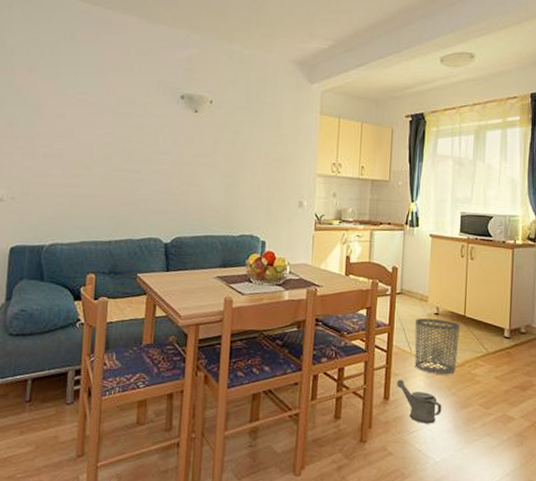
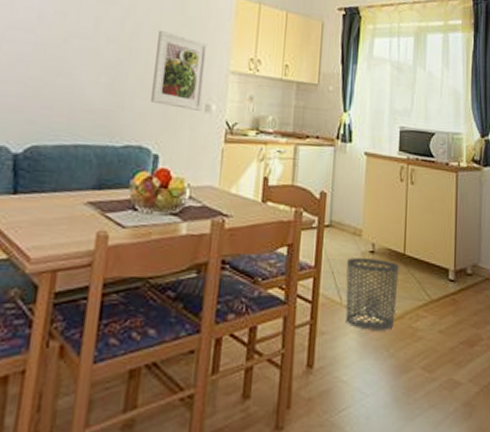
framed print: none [258,145,299,207] -> present [151,30,208,111]
watering can: present [396,379,442,424] -> none [322,339,378,397]

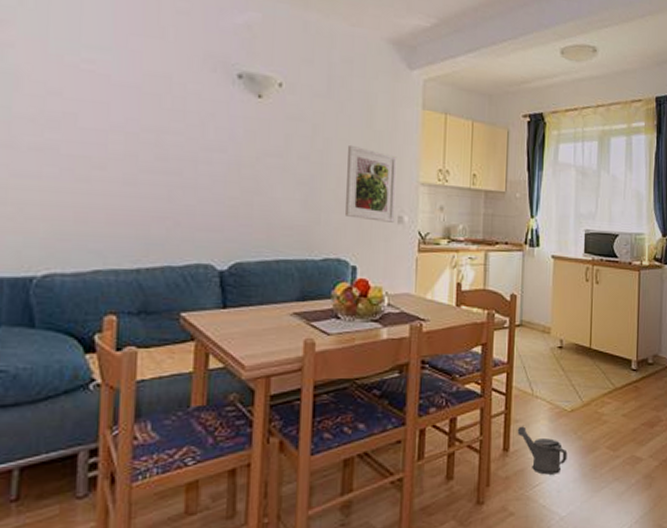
watering can: none [322,339,378,397] -> present [517,426,568,475]
waste bin: present [345,258,399,331] -> none [536,353,585,417]

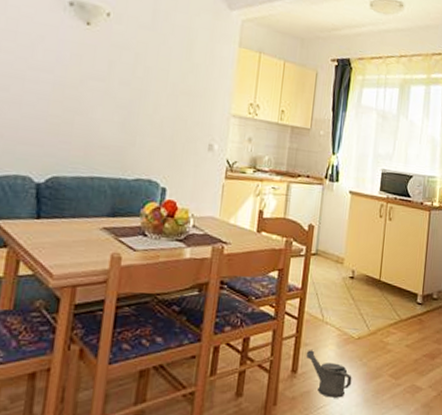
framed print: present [346,144,397,223] -> none [160,74,212,150]

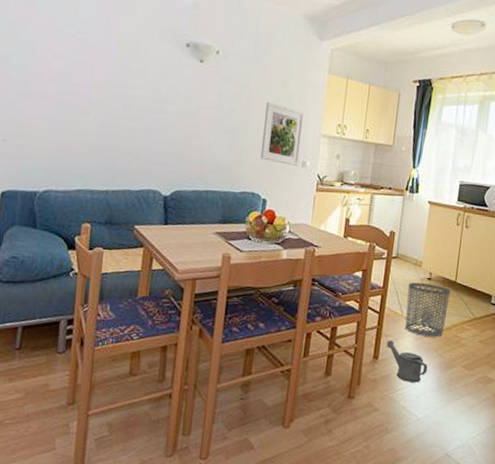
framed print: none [160,74,212,150] -> present [261,101,305,166]
waste bin: none [326,282,375,344] -> present [405,282,451,337]

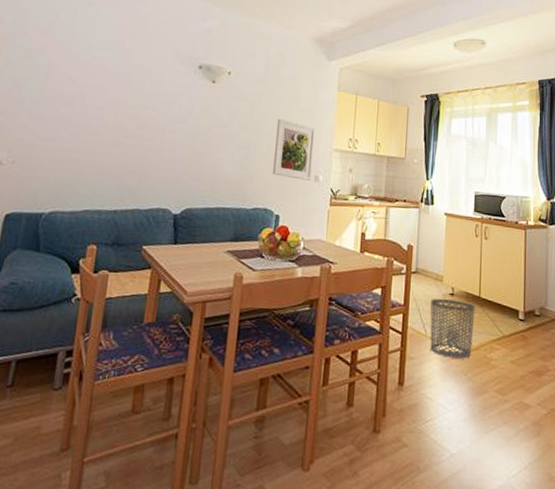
watering can: present [386,340,428,383] -> none [411,363,458,412]

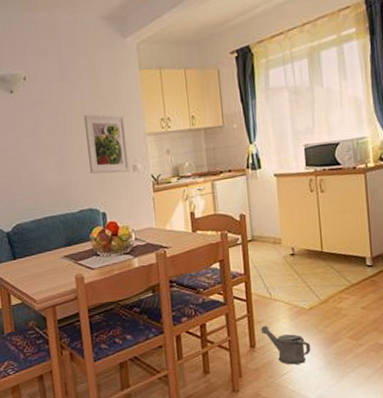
watering can: none [411,363,458,412] -> present [260,326,311,365]
waste bin: present [430,299,475,359] -> none [272,259,320,315]

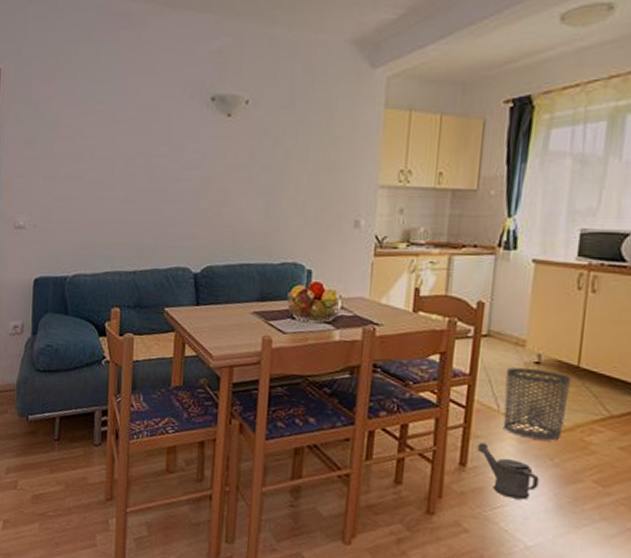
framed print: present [84,114,130,174] -> none [303,152,356,227]
waste bin: none [272,259,320,315] -> present [503,367,571,441]

